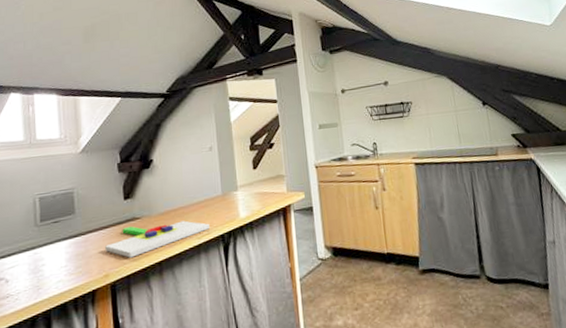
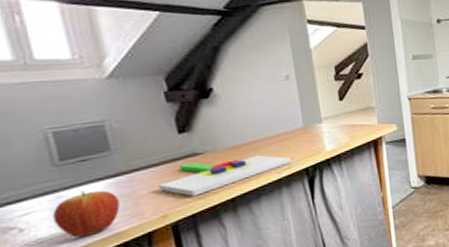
fruit: none [29,248,75,291] -> present [52,190,120,238]

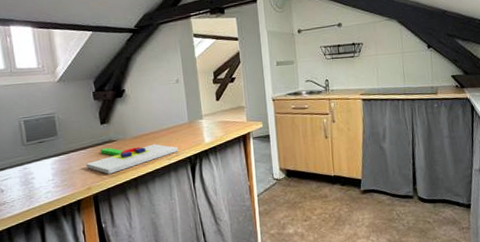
fruit: present [52,190,120,238] -> none [20,165,61,200]

